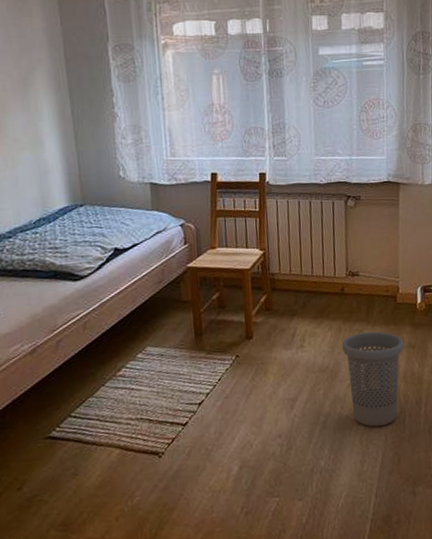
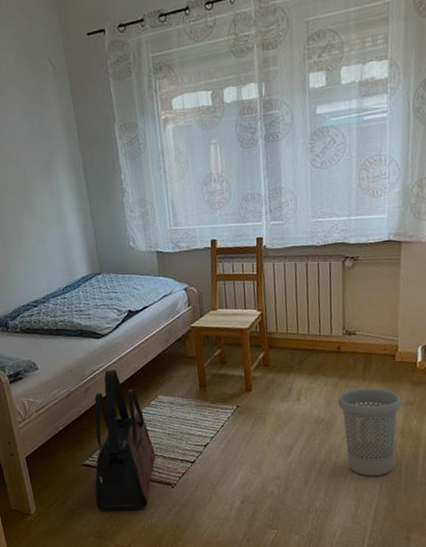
duffel bag: none [61,317,141,495] -> present [94,369,156,511]

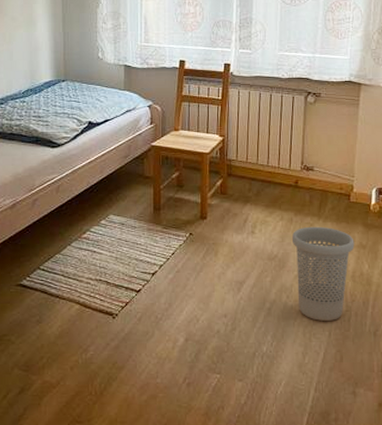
duffel bag: present [94,369,156,511] -> none [27,182,99,340]

